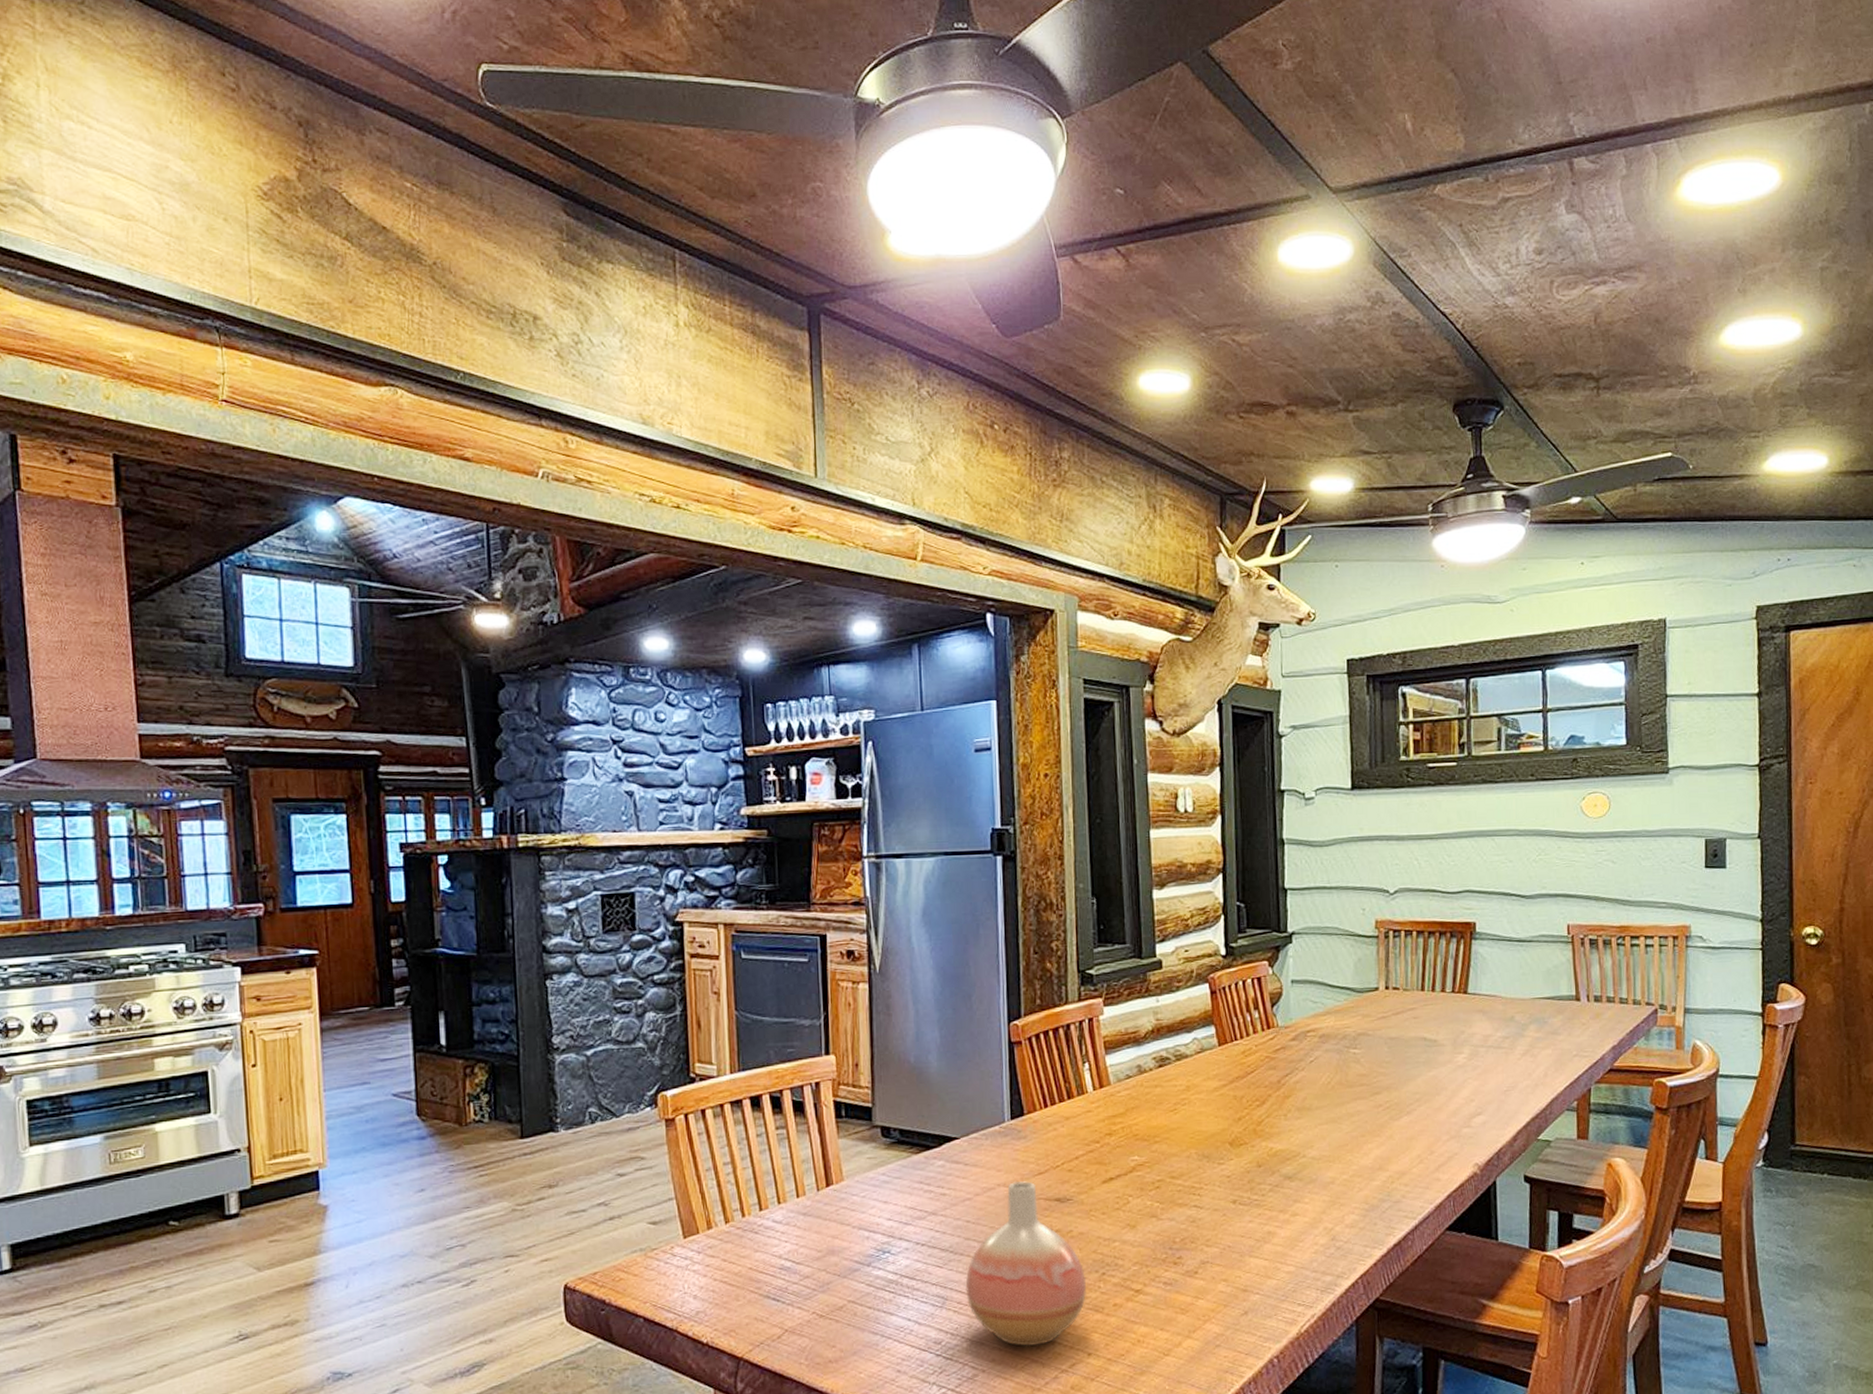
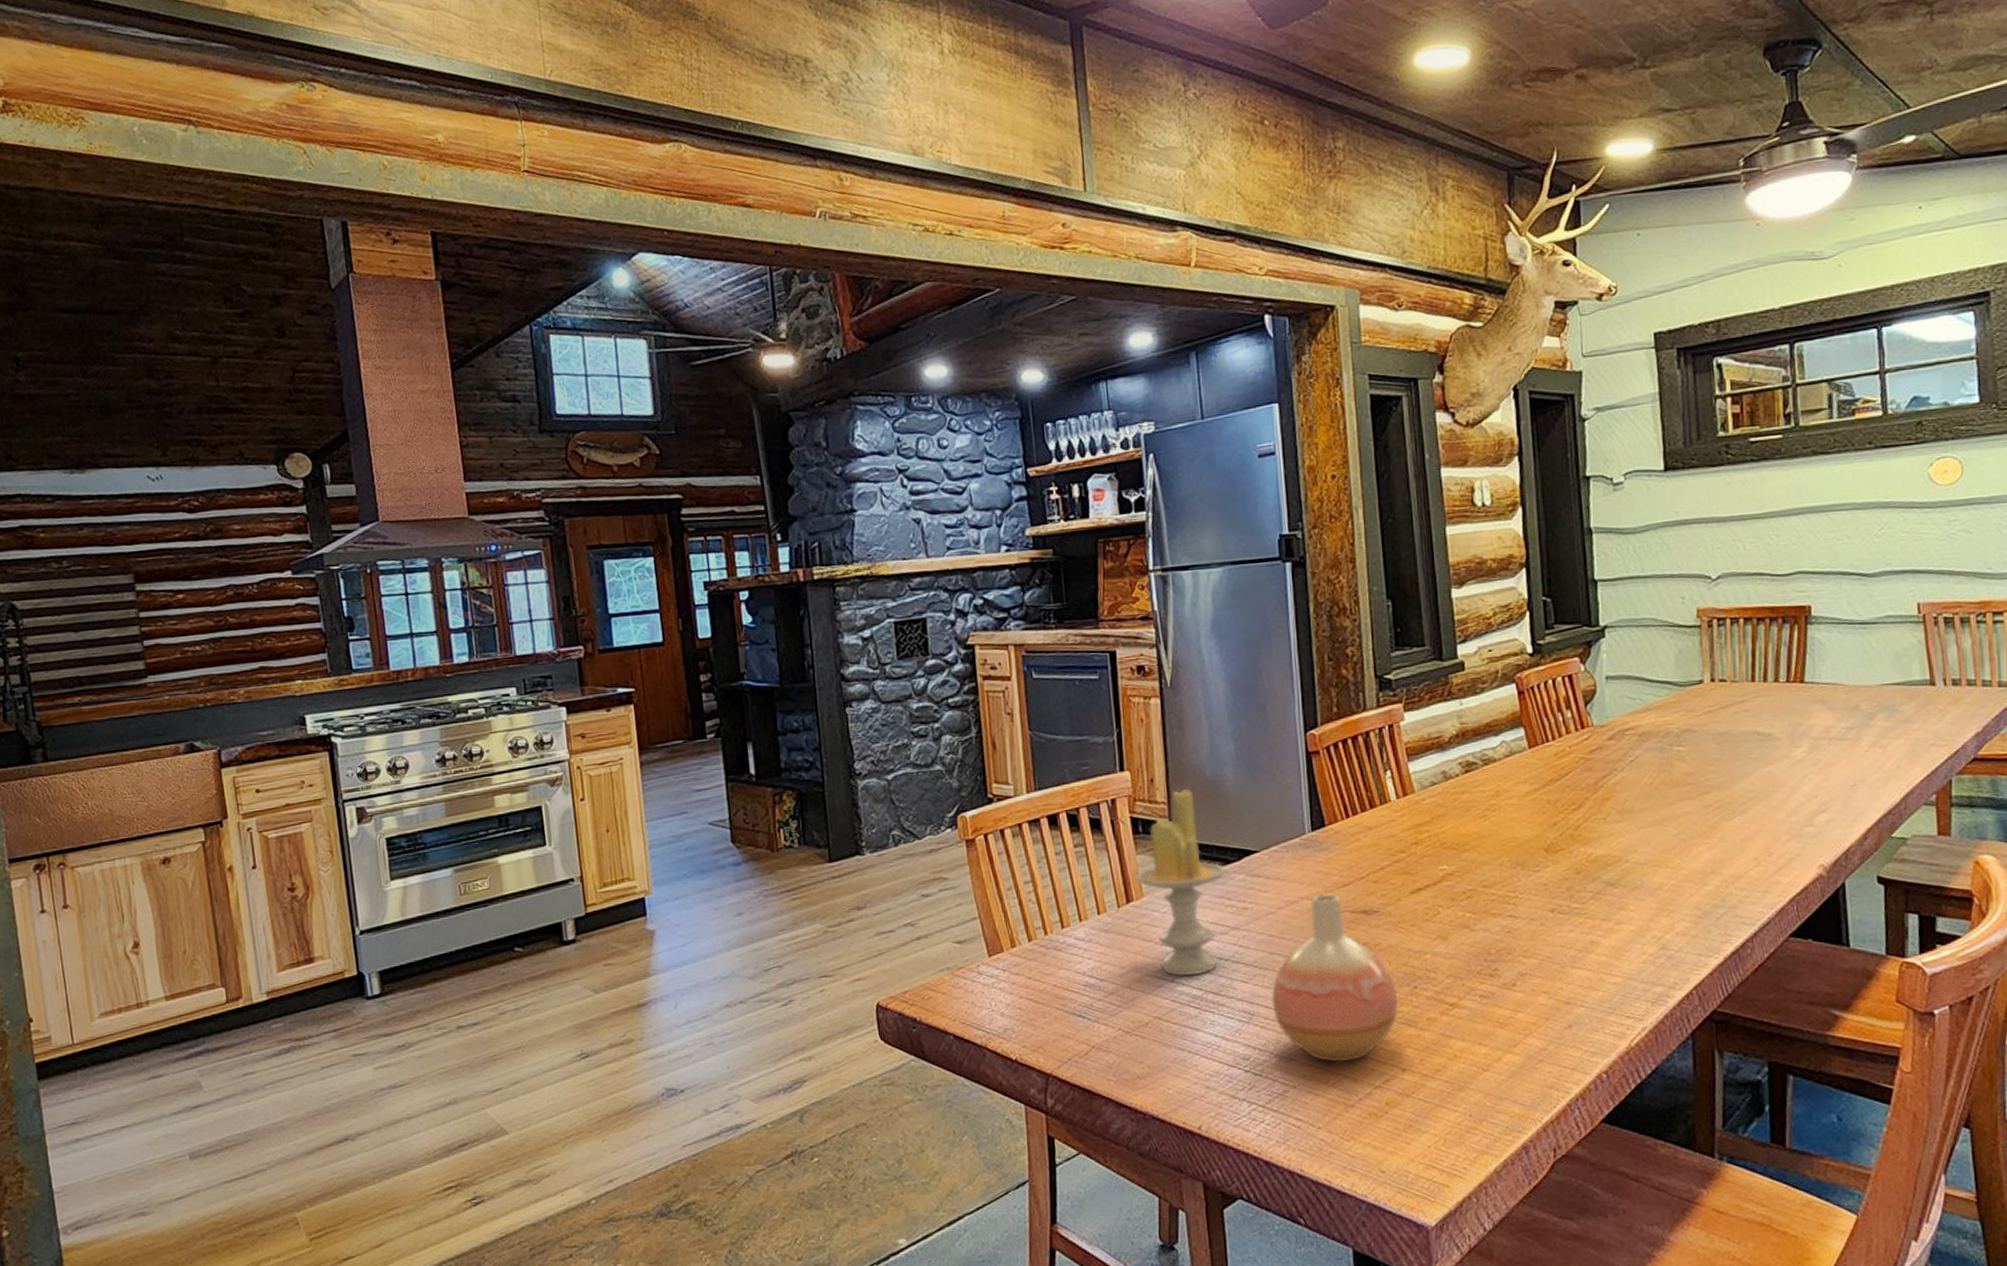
candle: none [835,1075,927,1261] -> present [1134,789,1227,976]

